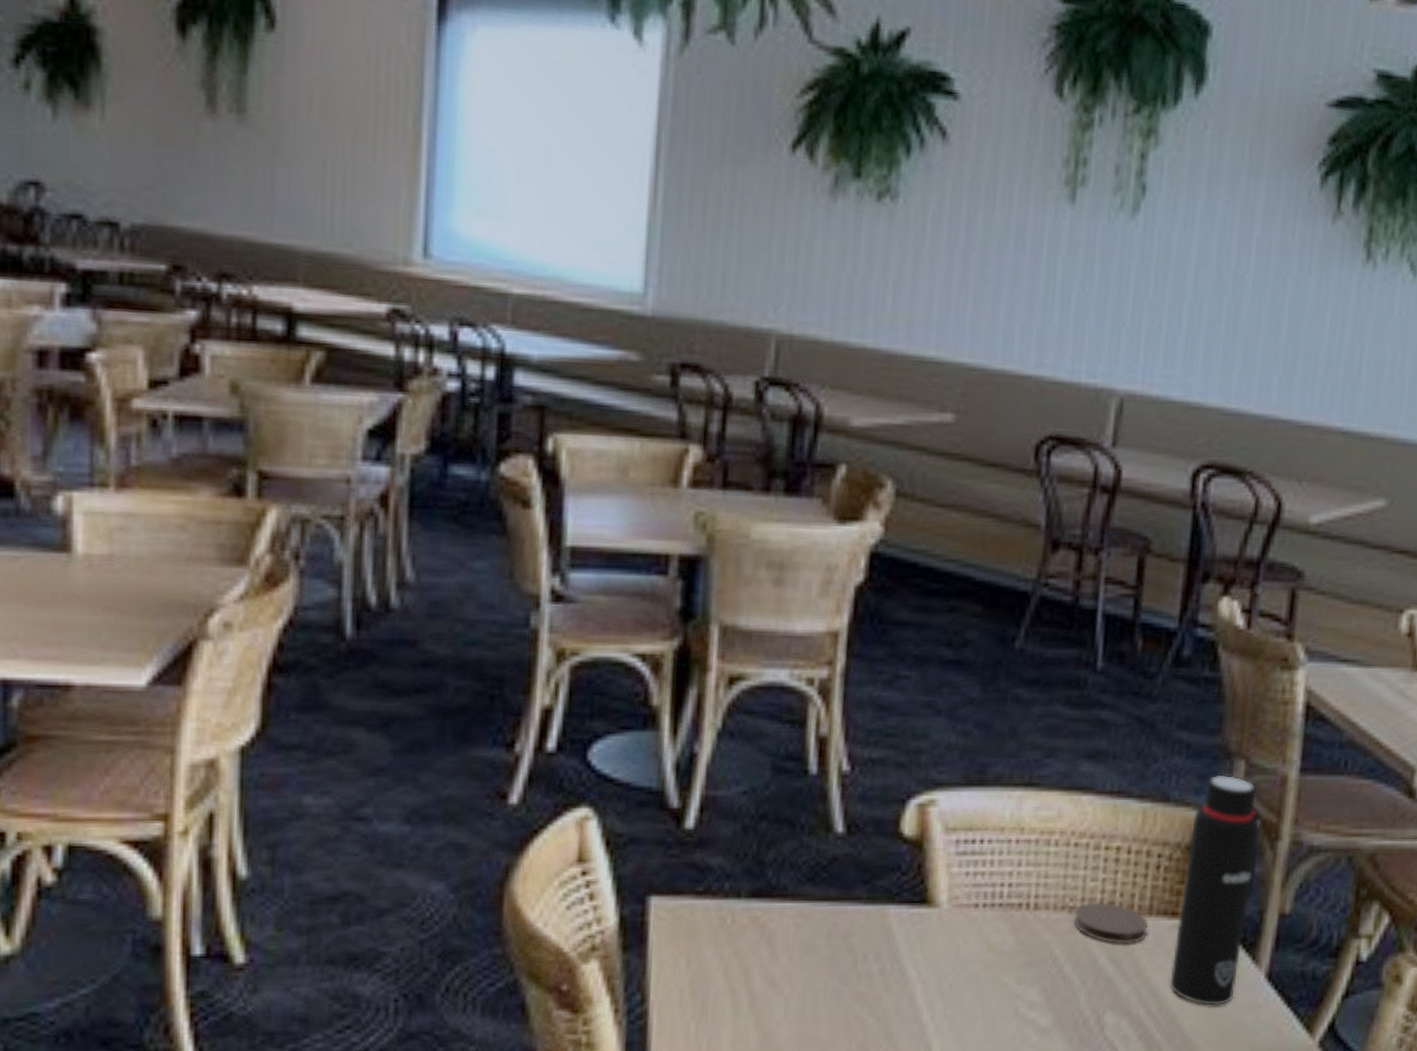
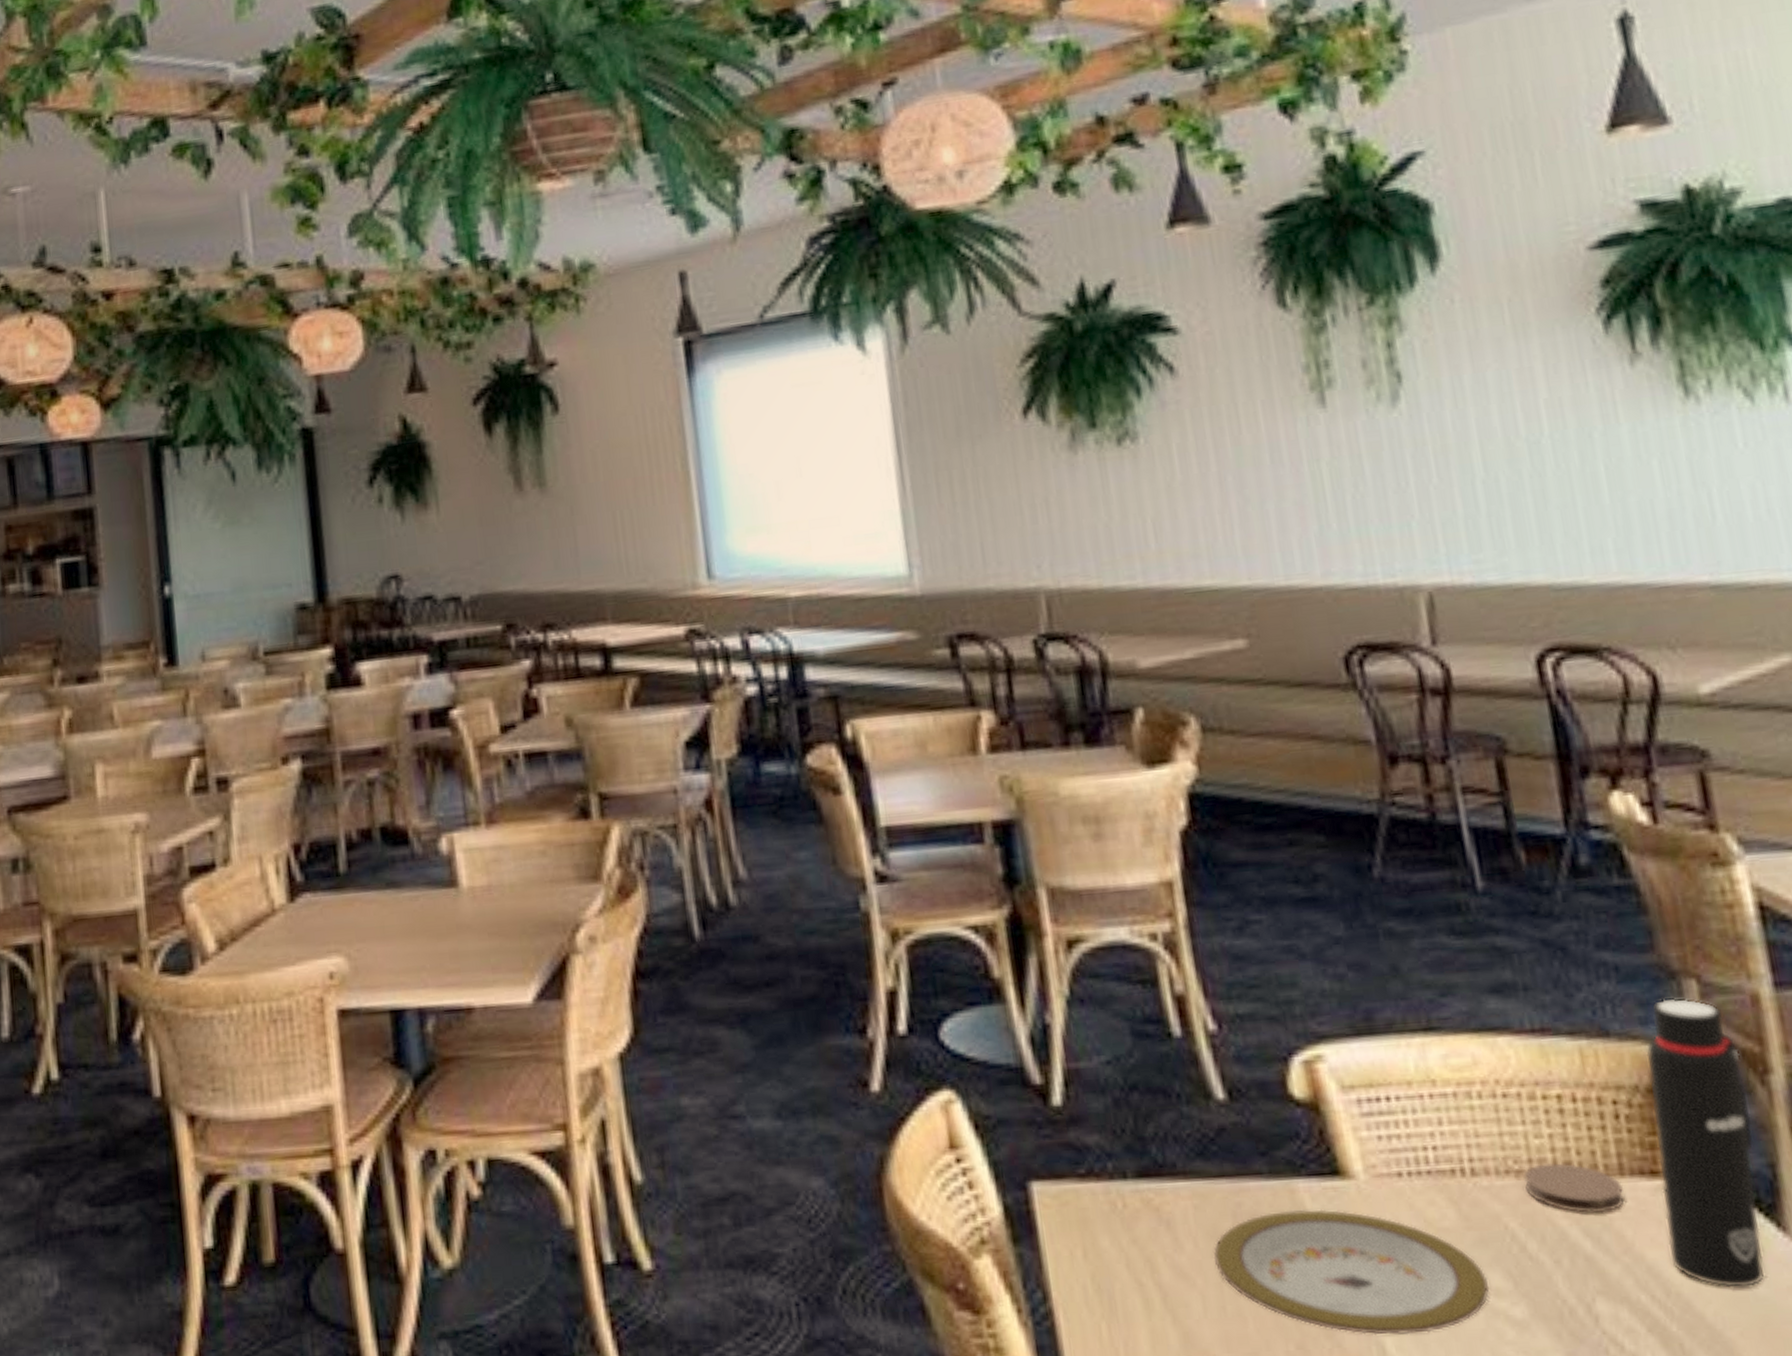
plate: none [803,932,1027,1038] -> present [1213,1209,1490,1335]

